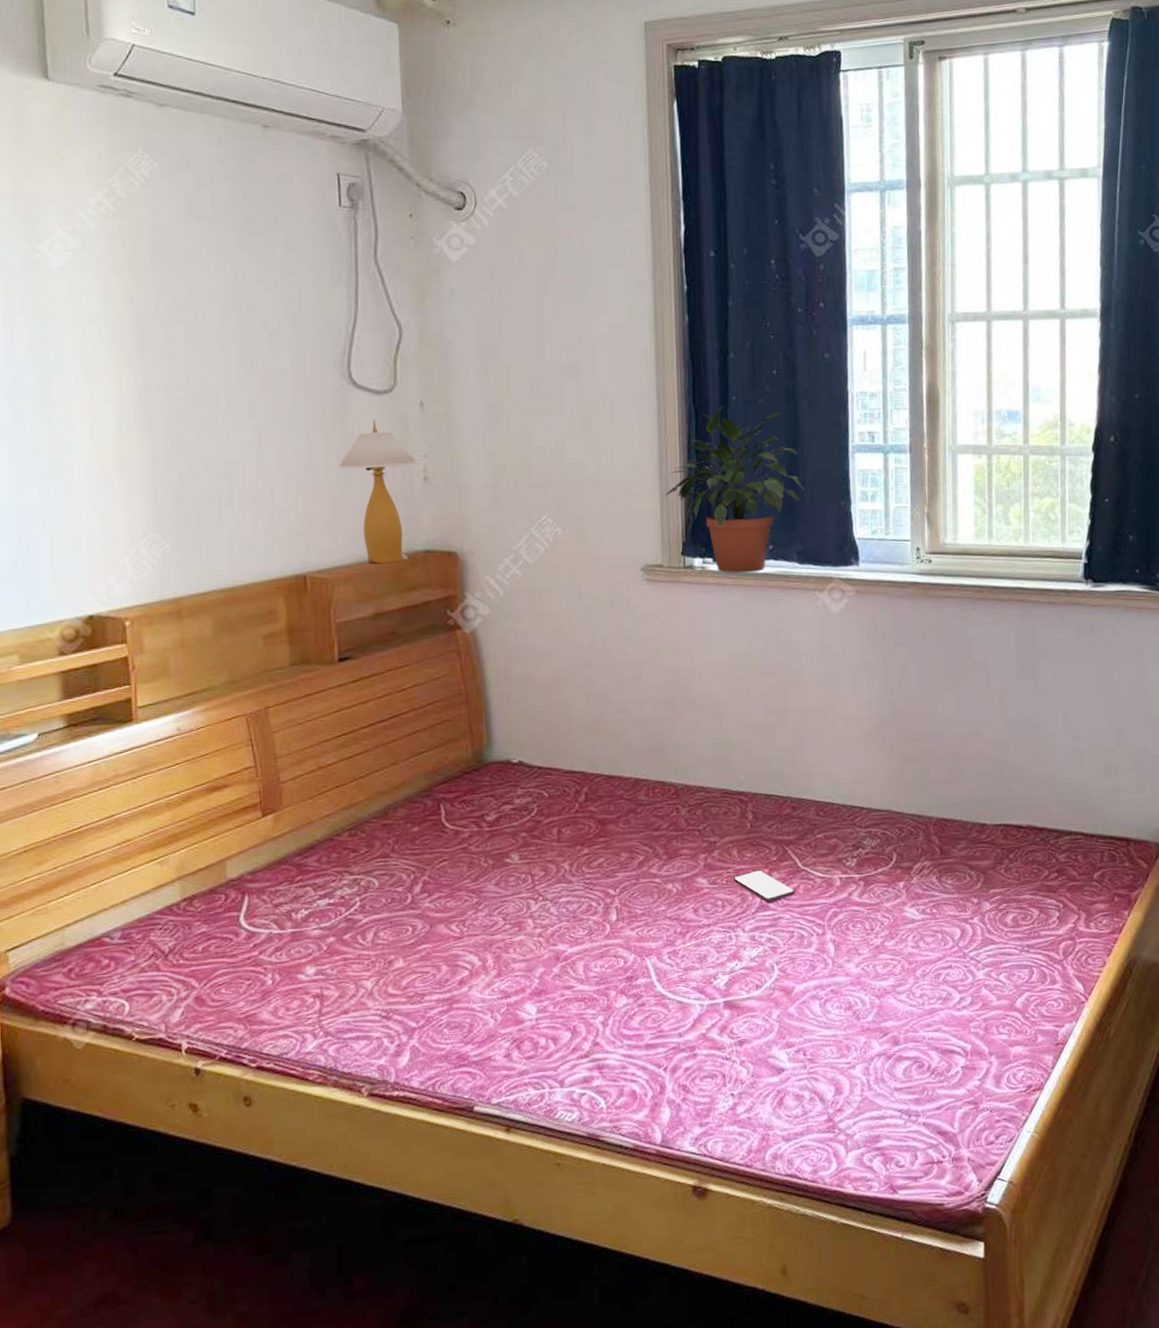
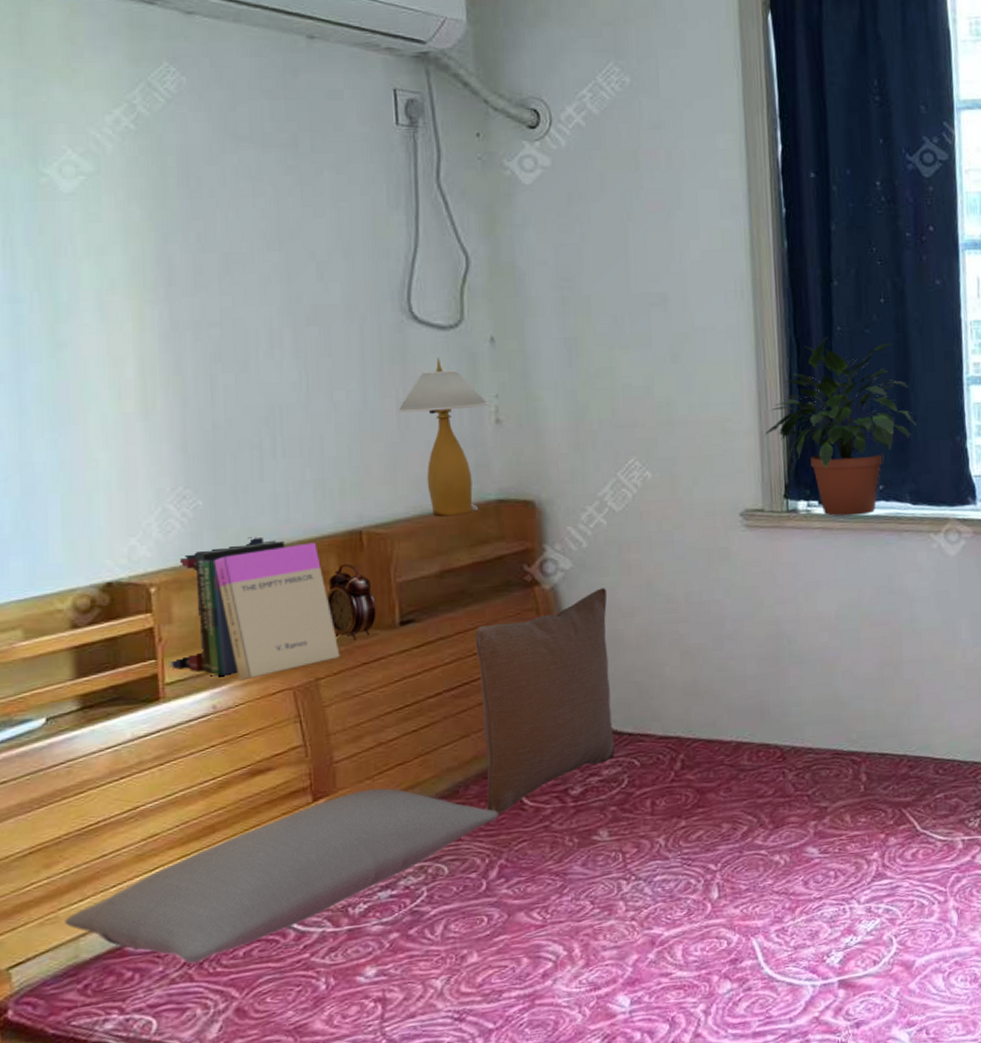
pillow: none [53,807,423,955] -> present [65,788,499,964]
books: none [140,578,287,707] -> present [168,537,340,681]
alarm clock: none [276,604,318,674] -> present [327,563,376,640]
pillow: none [404,633,526,835] -> present [475,588,615,815]
smartphone: present [733,870,795,903] -> none [846,835,914,871]

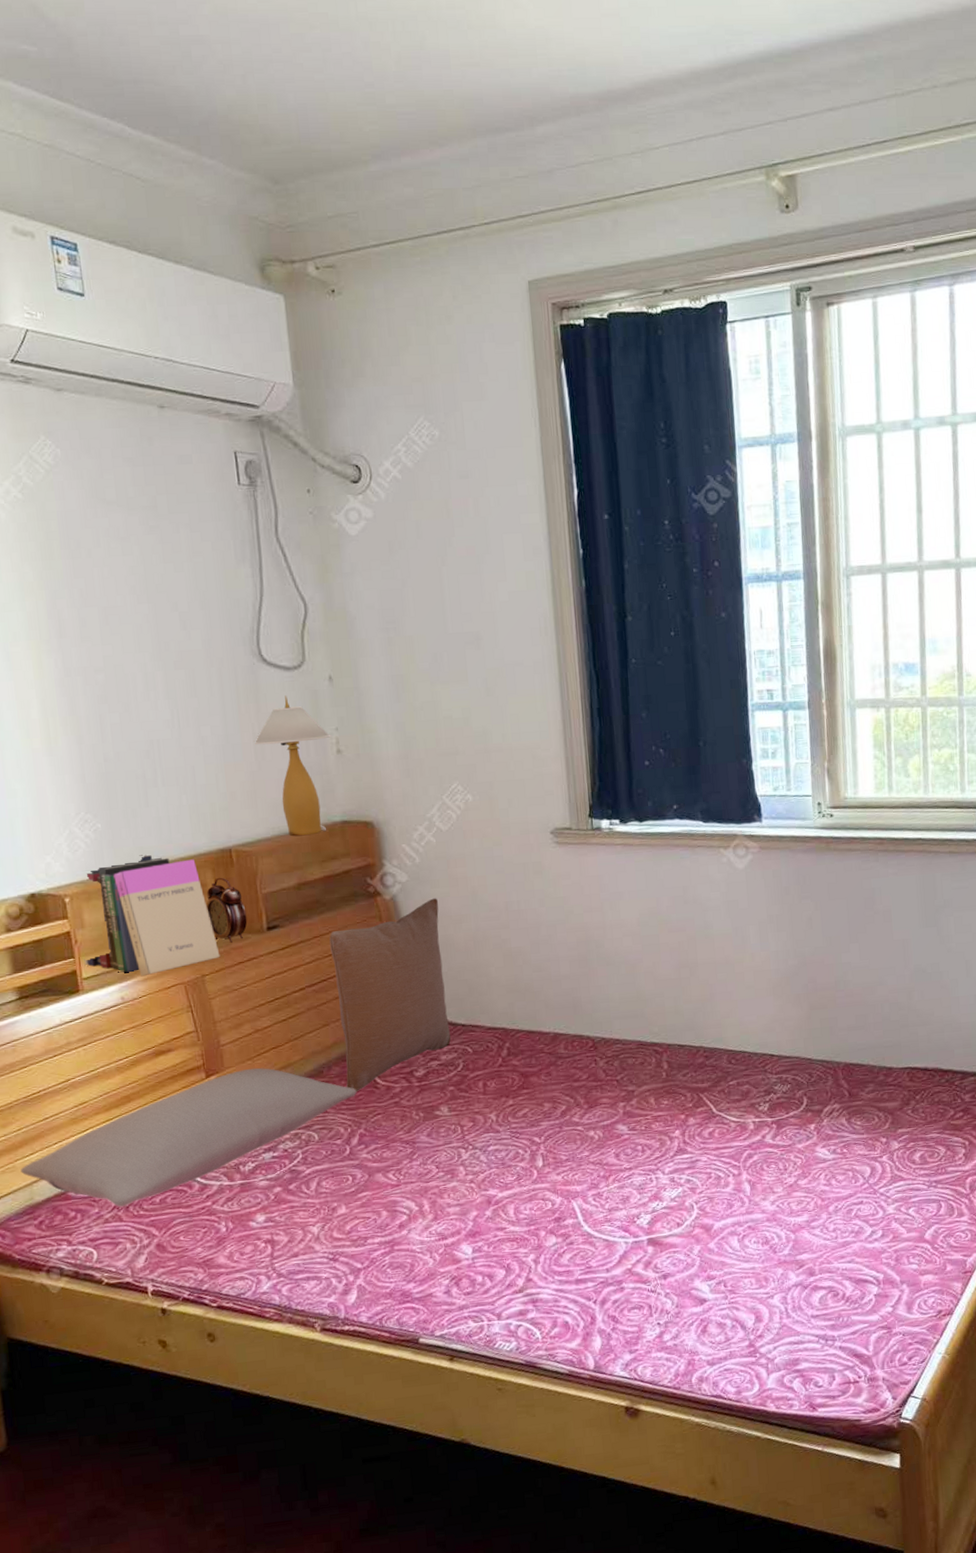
potted plant: present [764,336,916,517] -> none [570,668,706,834]

